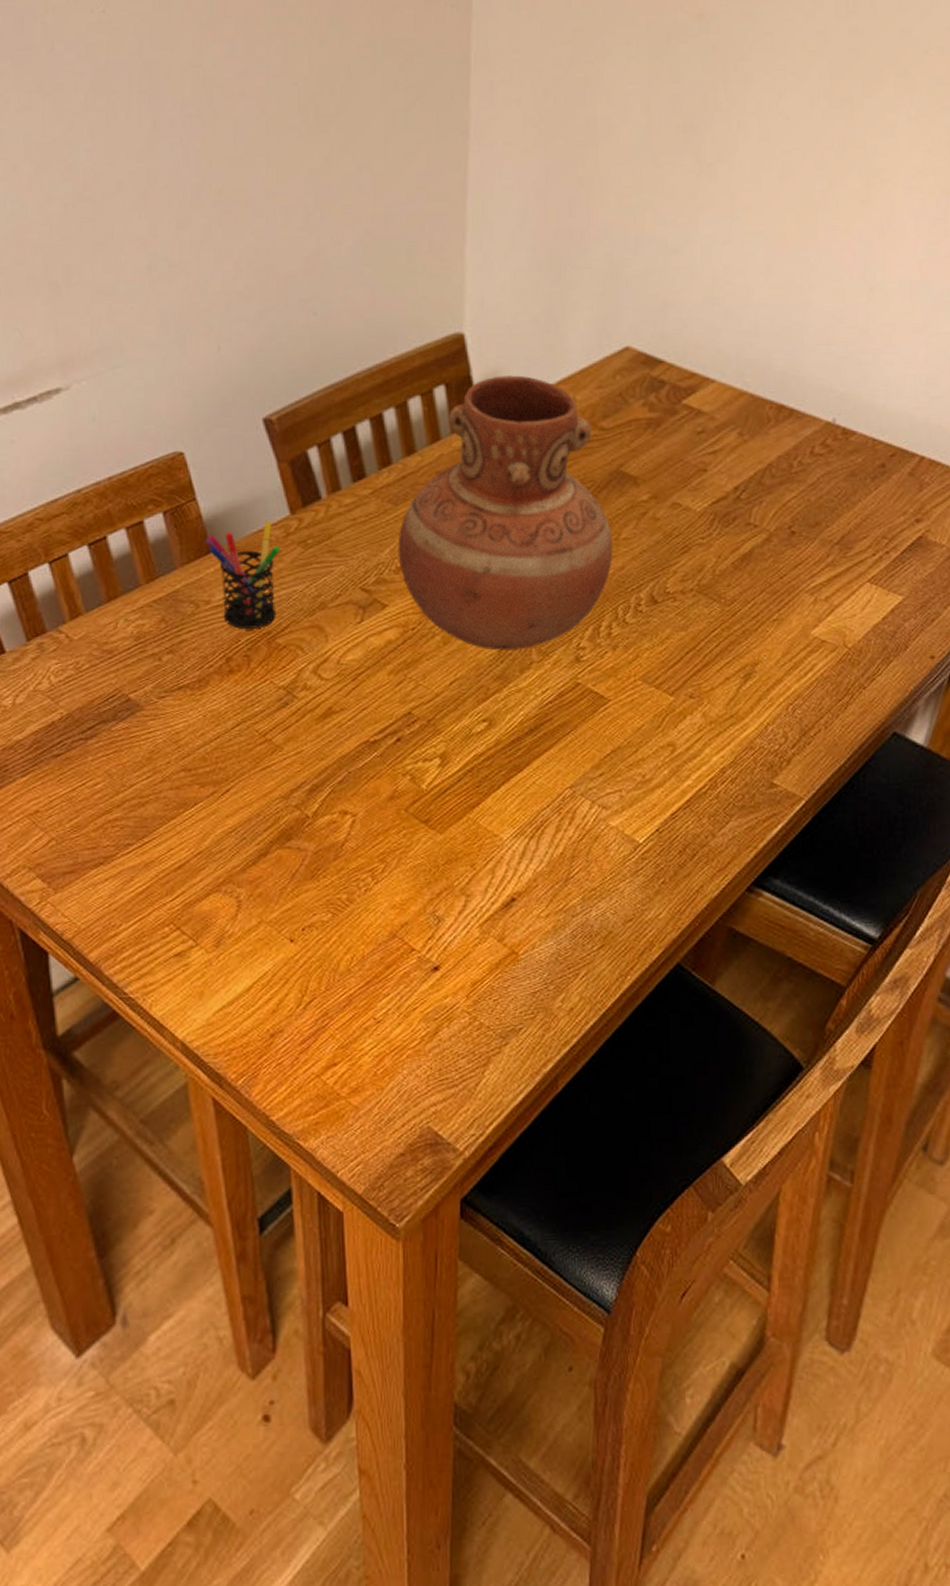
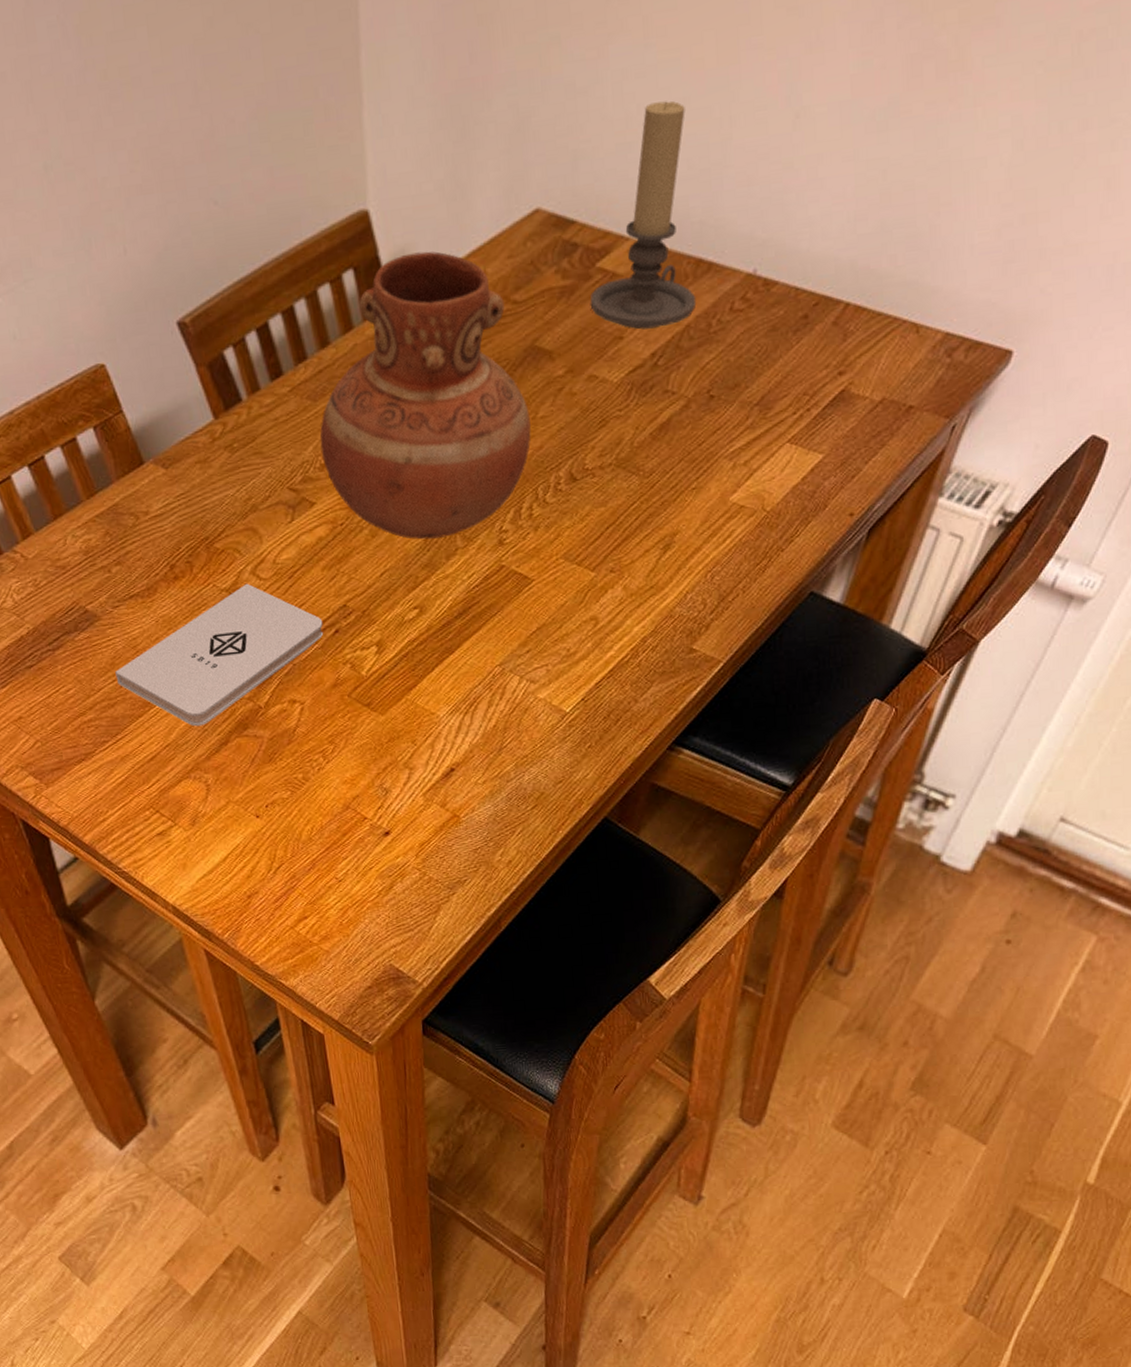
notepad: none [151,682,385,834] -> present [115,583,324,727]
pen holder: present [205,521,281,629] -> none [136,427,212,537]
candle holder: none [675,265,779,464] -> present [590,101,697,330]

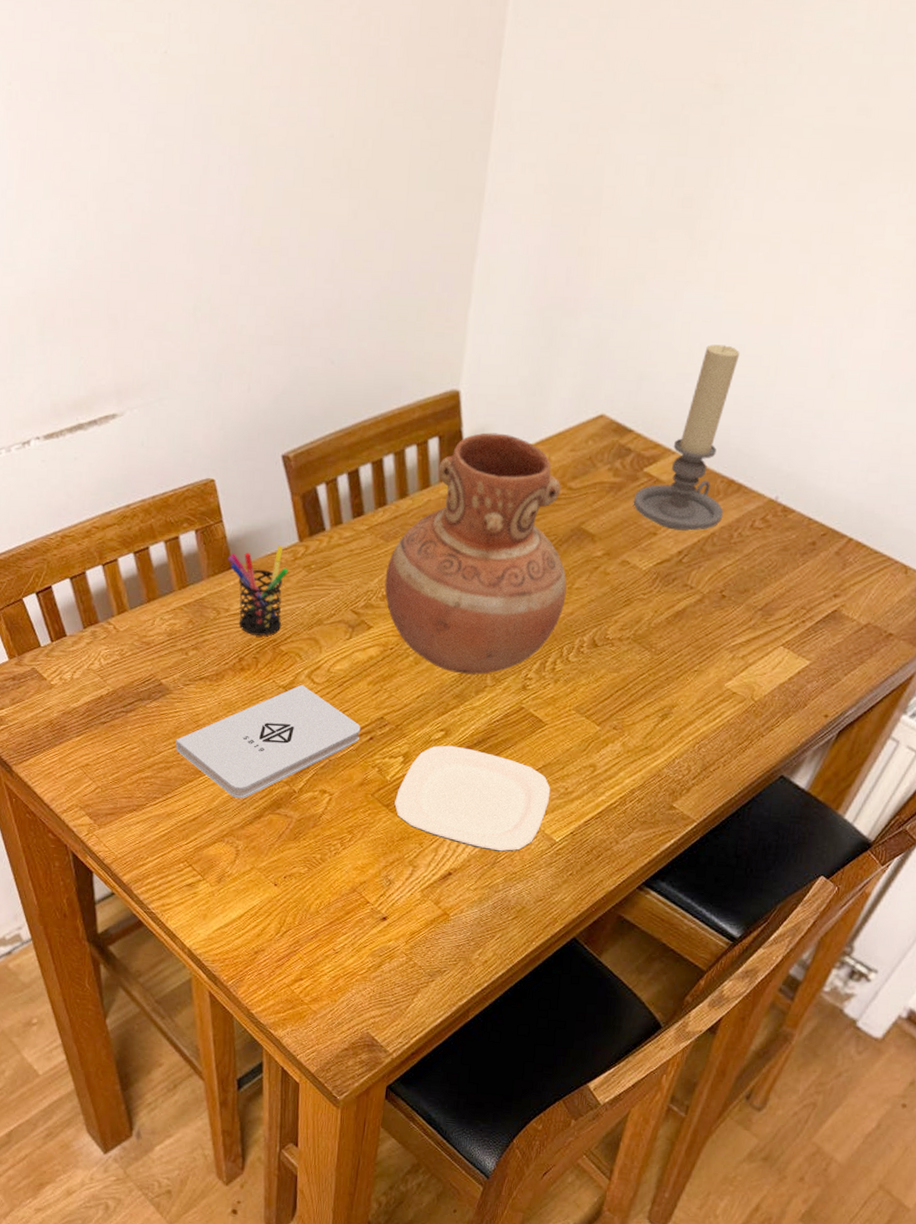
pen holder: none [136,427,212,537] -> present [228,545,289,636]
plate: none [375,623,551,736] -> present [394,745,551,853]

